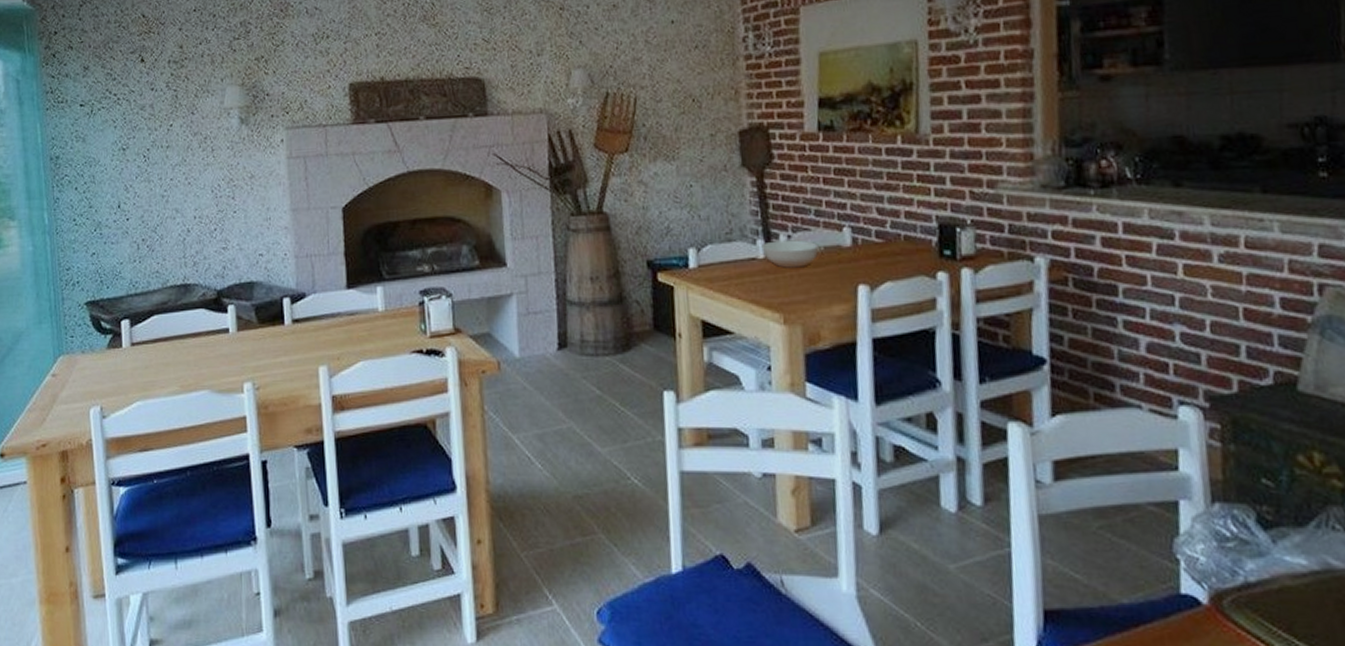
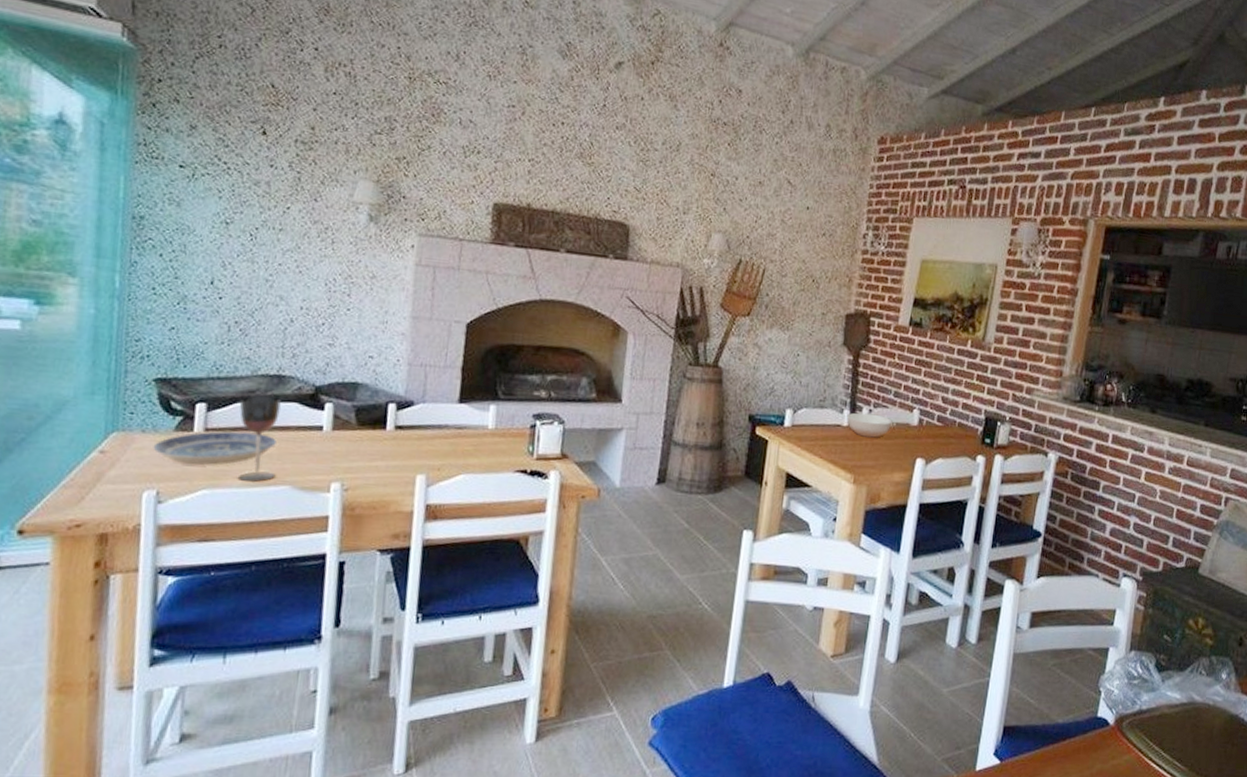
plate: none [92,342,191,378] -> present [153,431,277,465]
wineglass: none [156,305,195,389] -> present [237,395,282,482]

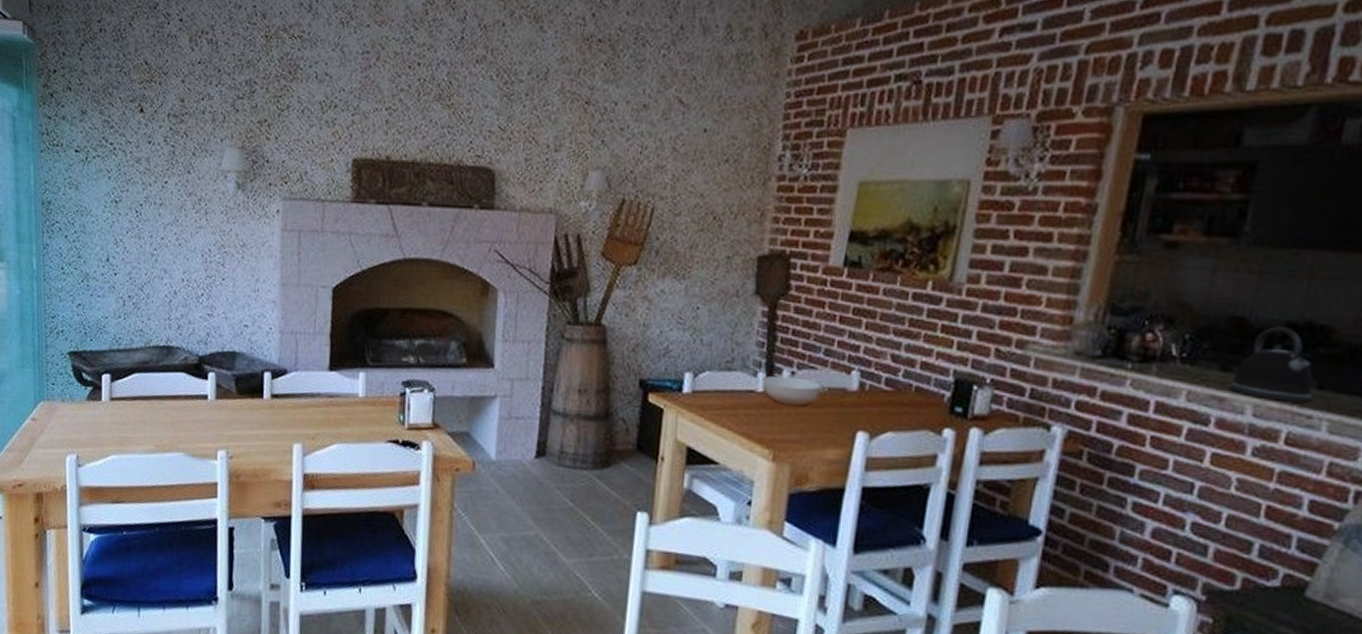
plate: present [153,431,277,465] -> none [71,400,169,432]
wineglass: present [237,395,282,482] -> none [136,366,172,448]
kettle: none [1156,382,1202,436] -> present [1229,326,1313,403]

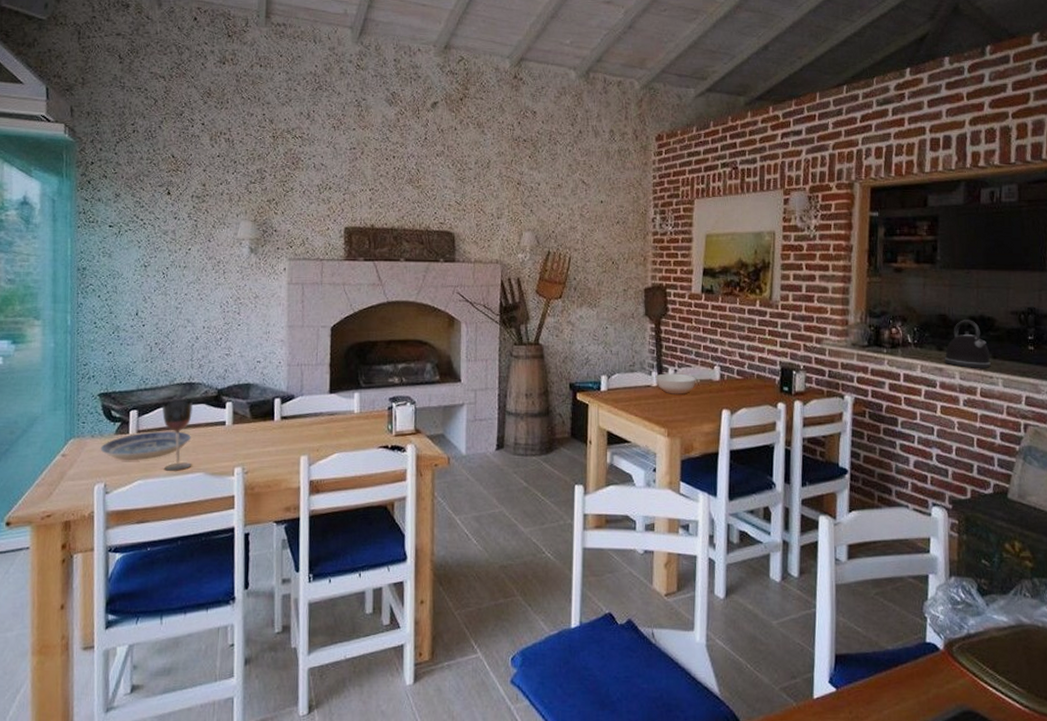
plate: none [71,400,169,432] -> present [100,431,191,460]
wineglass: none [136,366,172,448] -> present [162,400,194,471]

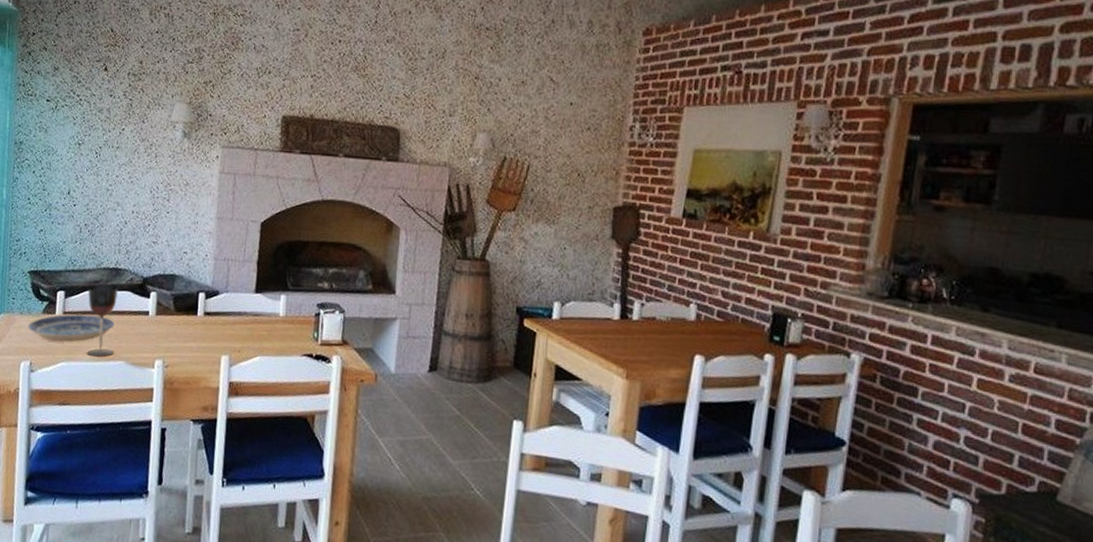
bowl: present [655,373,697,394] -> none [617,306,667,333]
kettle: present [944,320,991,368] -> none [989,276,1054,339]

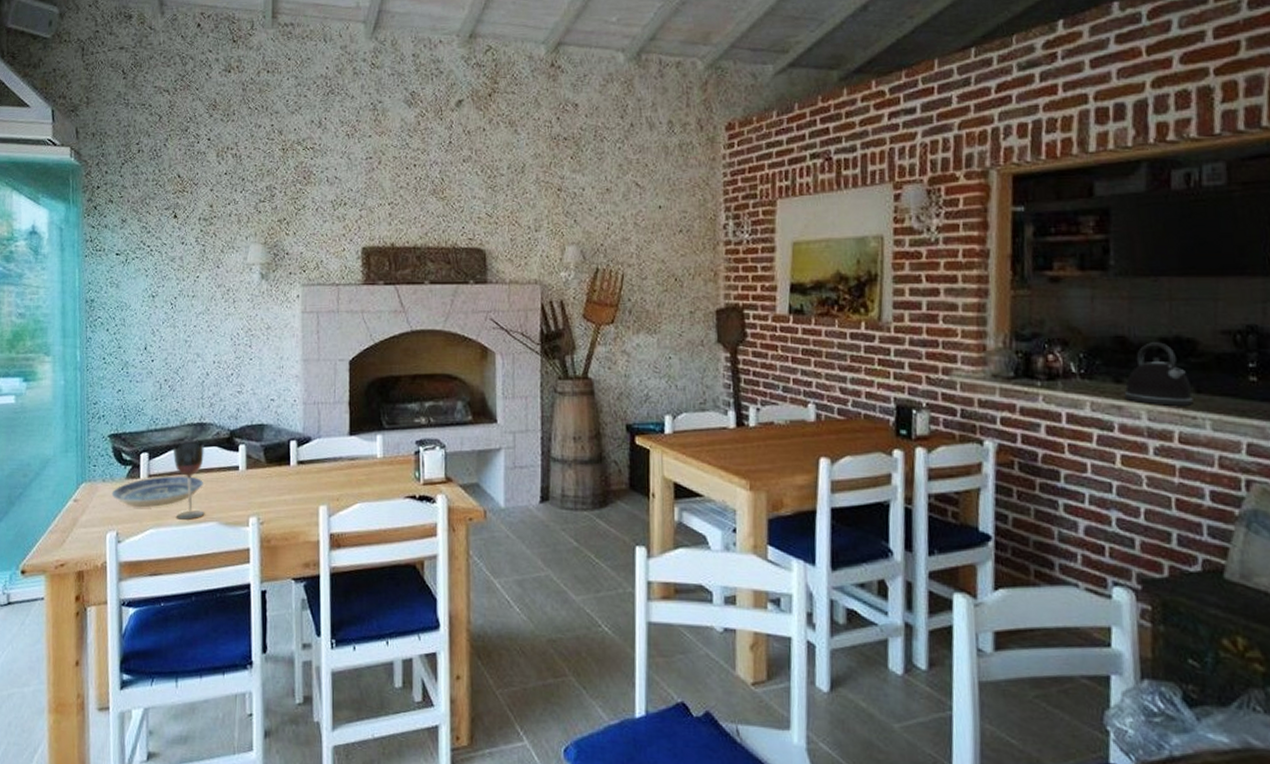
kettle: none [989,276,1054,339] -> present [1124,342,1193,406]

